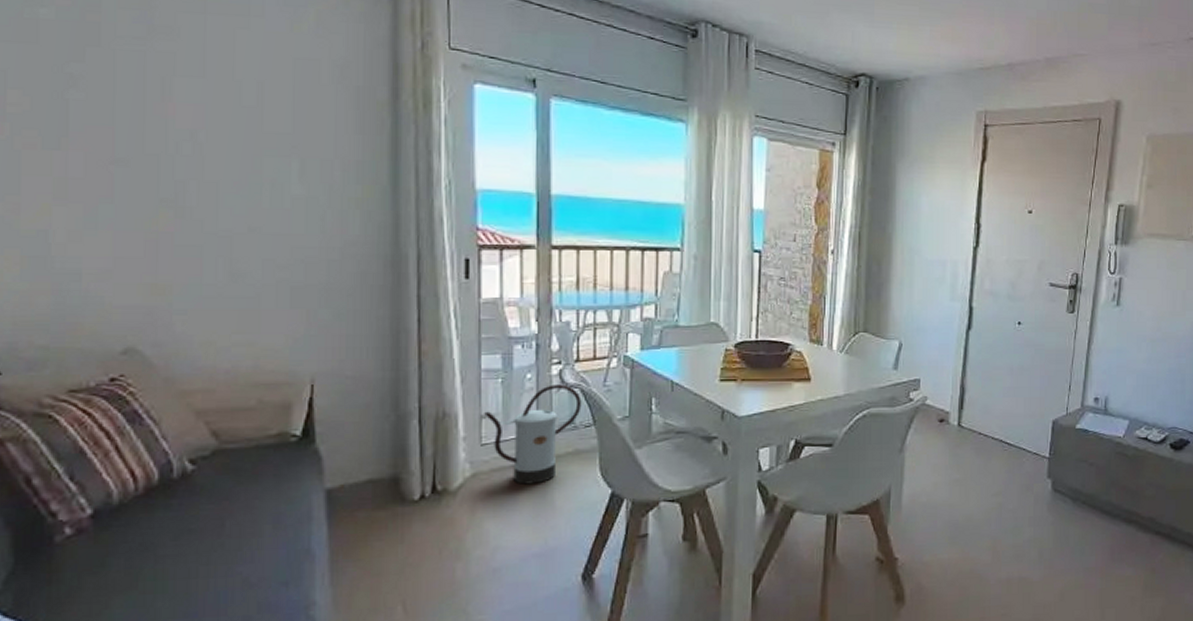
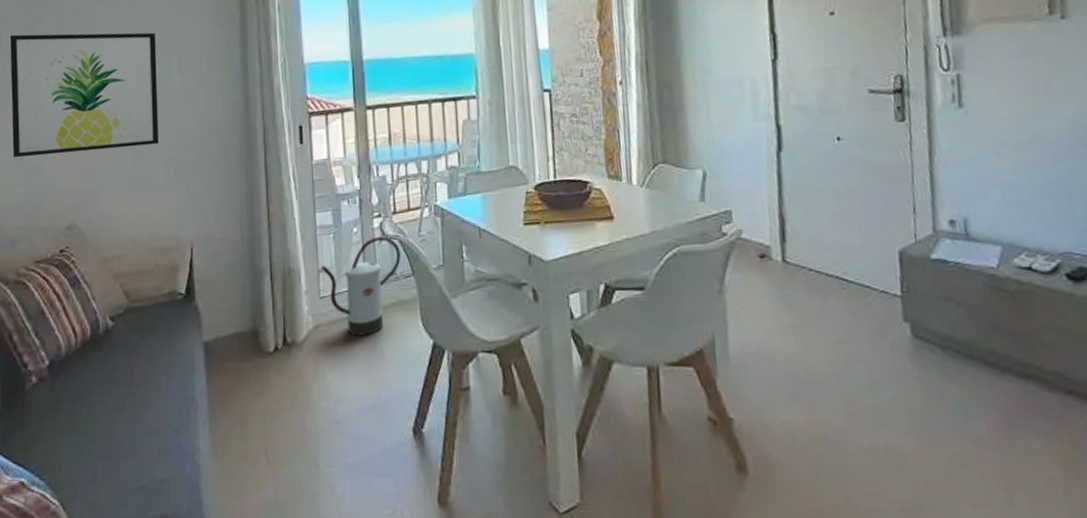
wall art: none [22,95,268,262] -> present [10,32,159,158]

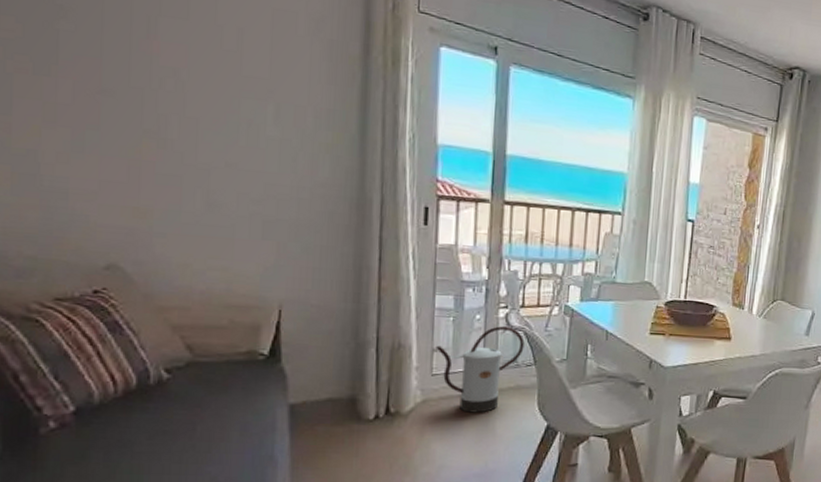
wall art: present [10,32,159,158] -> none [14,22,245,195]

